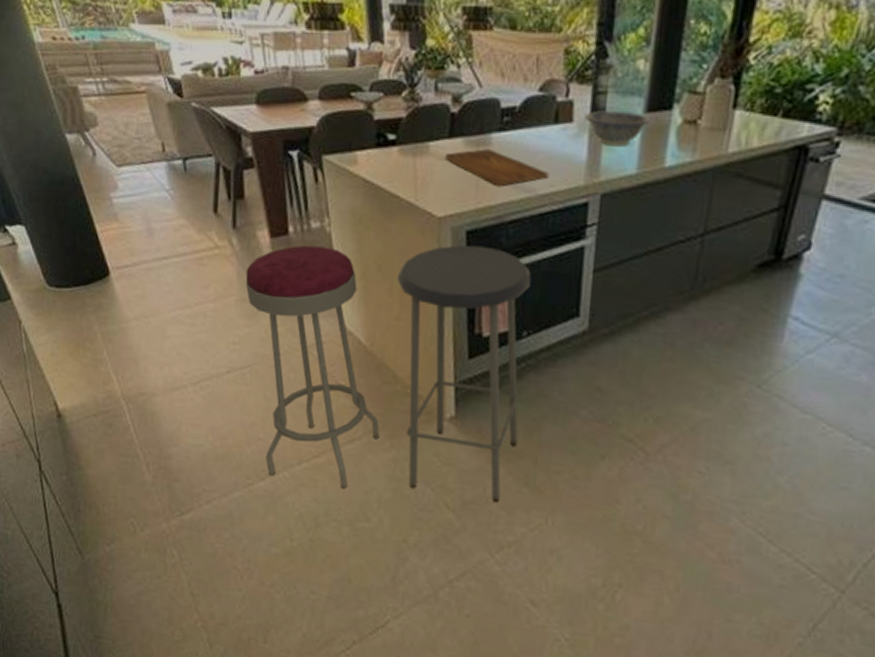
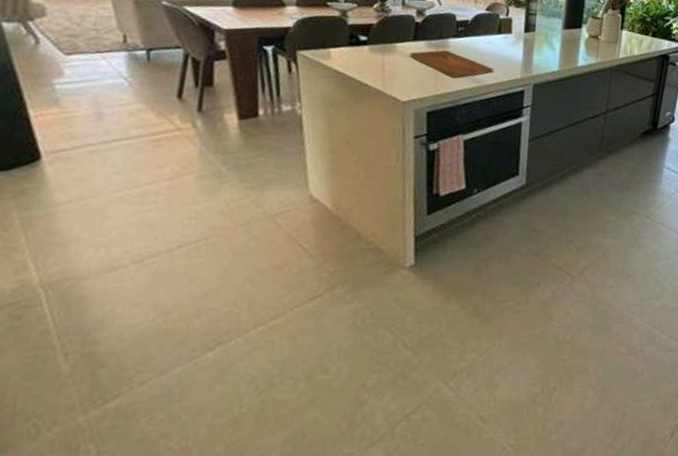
bar stool: present [245,245,380,489] -> none [207,125,342,345]
bar stool: present [396,245,531,502] -> none [363,123,480,335]
decorative bowl: present [585,110,651,147] -> none [520,26,567,52]

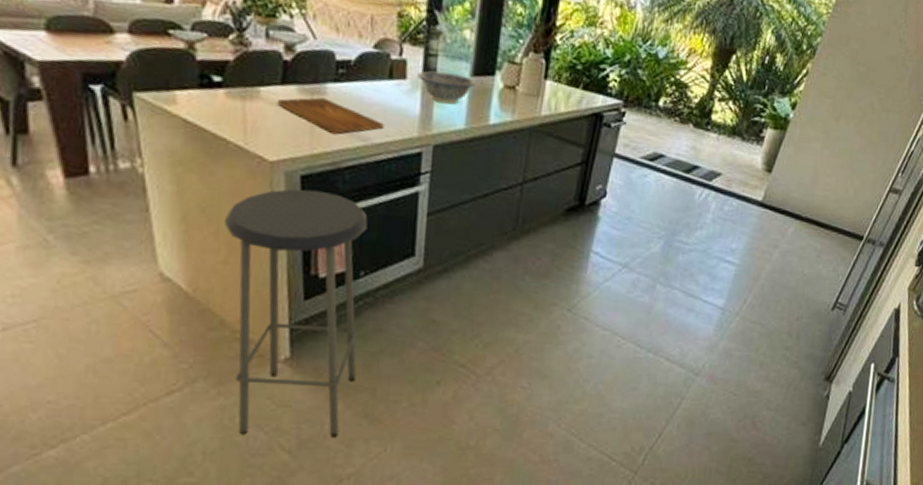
bar stool: none [363,123,480,335] -> present [223,189,368,437]
decorative bowl: none [520,26,567,52] -> present [417,70,476,105]

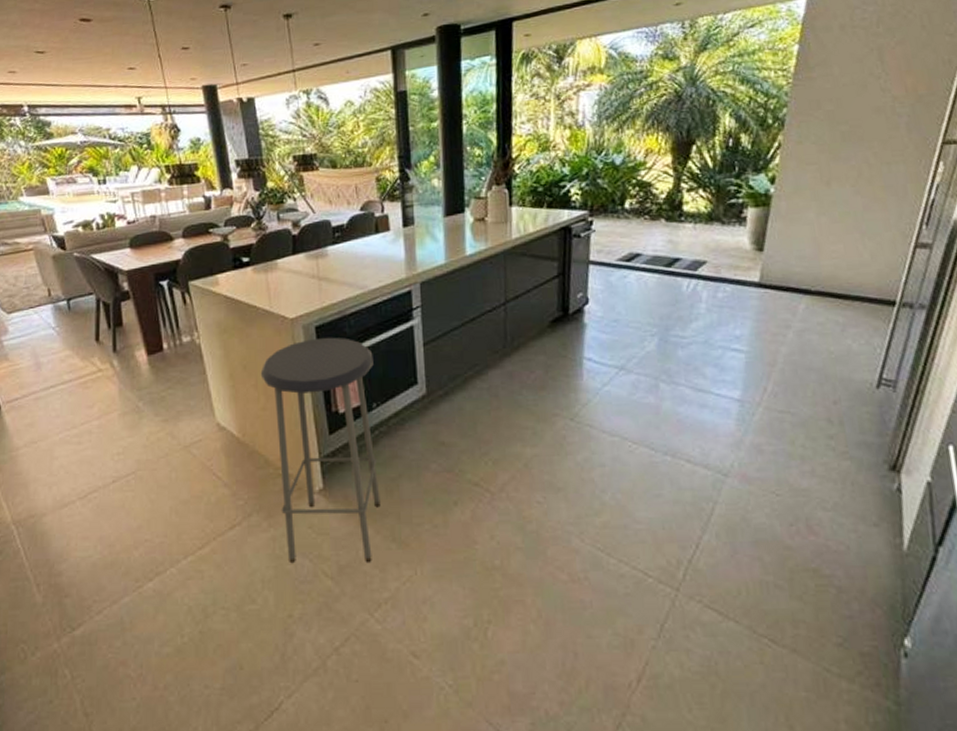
cutting board: present [276,97,385,135] -> none [290,259,377,288]
decorative bowl: present [417,70,476,105] -> none [399,218,450,245]

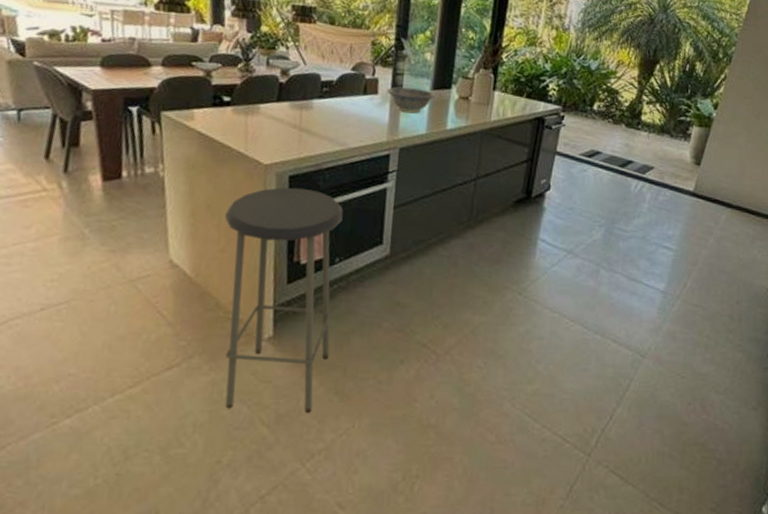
decorative bowl: none [399,218,450,245] -> present [387,87,436,114]

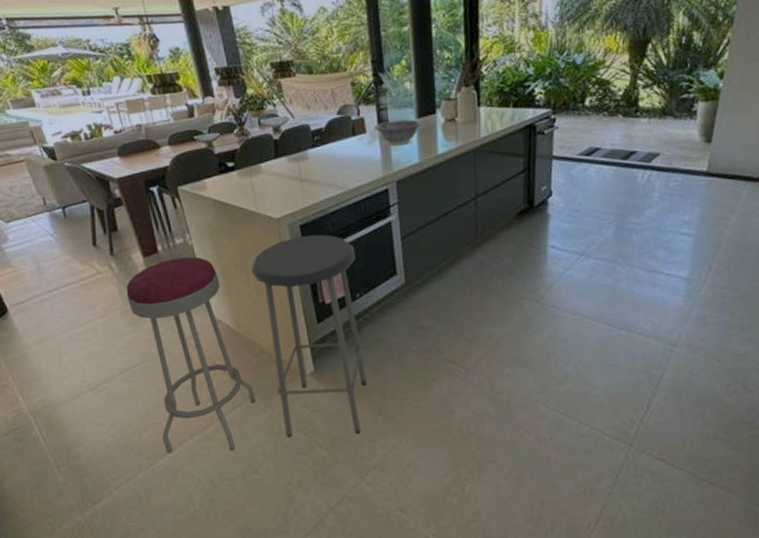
bar stool: none [71,187,200,416] -> present [126,256,256,453]

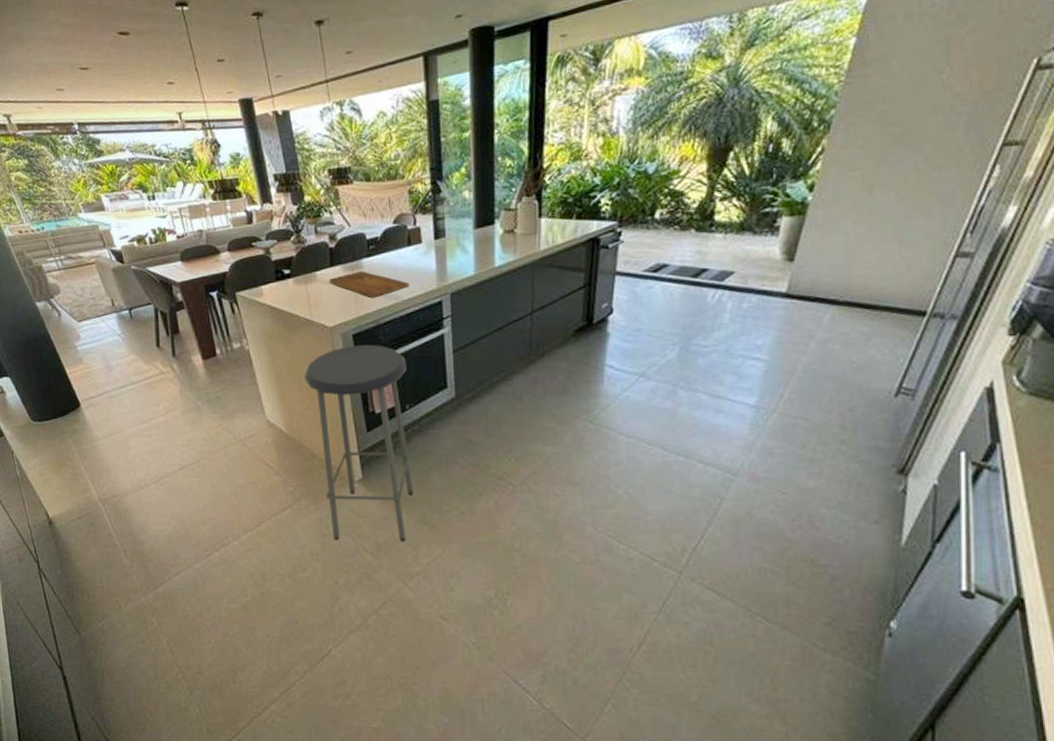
bar stool: present [126,256,256,453] -> none [186,361,306,548]
cutting board: none [274,162,356,189] -> present [328,271,410,299]
decorative bowl: present [374,119,422,146] -> none [430,230,480,257]

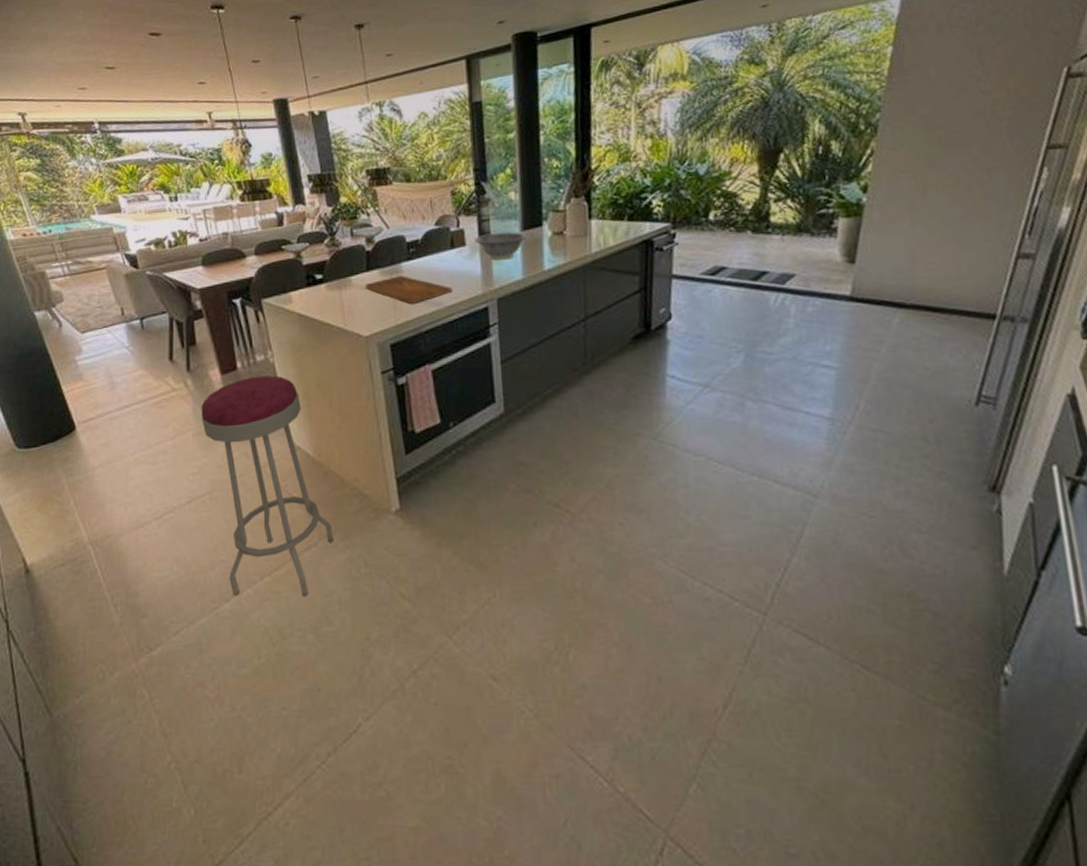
bar stool: none [186,361,306,548] -> present [201,375,334,596]
bar stool: present [304,344,413,541] -> none [335,355,458,584]
decorative bowl: none [430,230,480,257] -> present [475,232,527,260]

